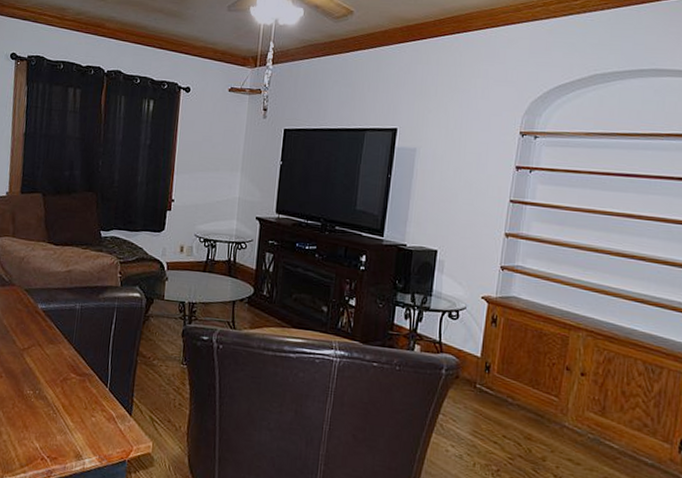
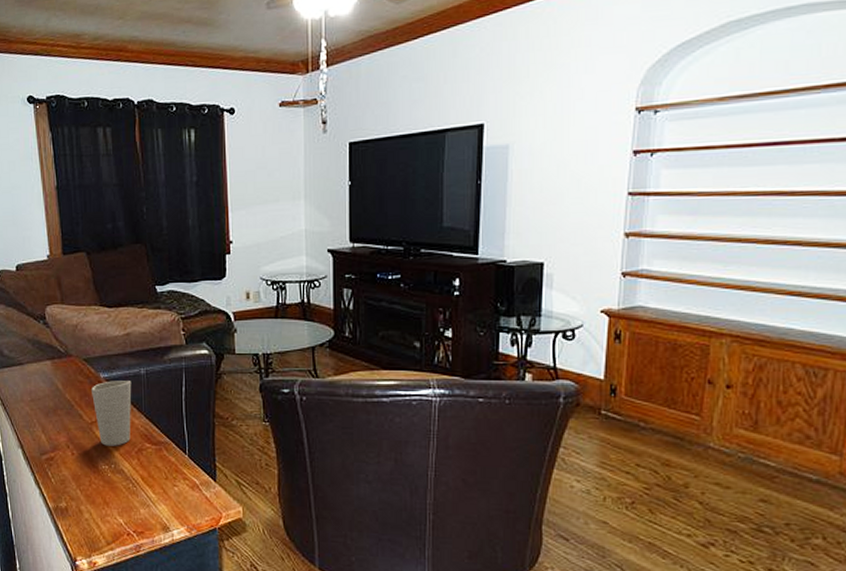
cup: none [27,312,66,374] -> present [92,381,132,446]

